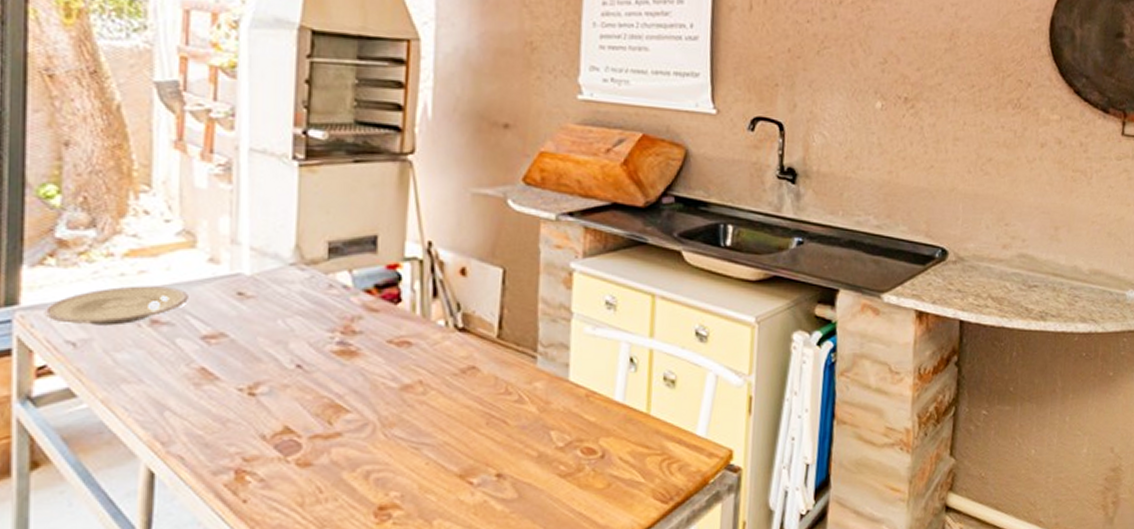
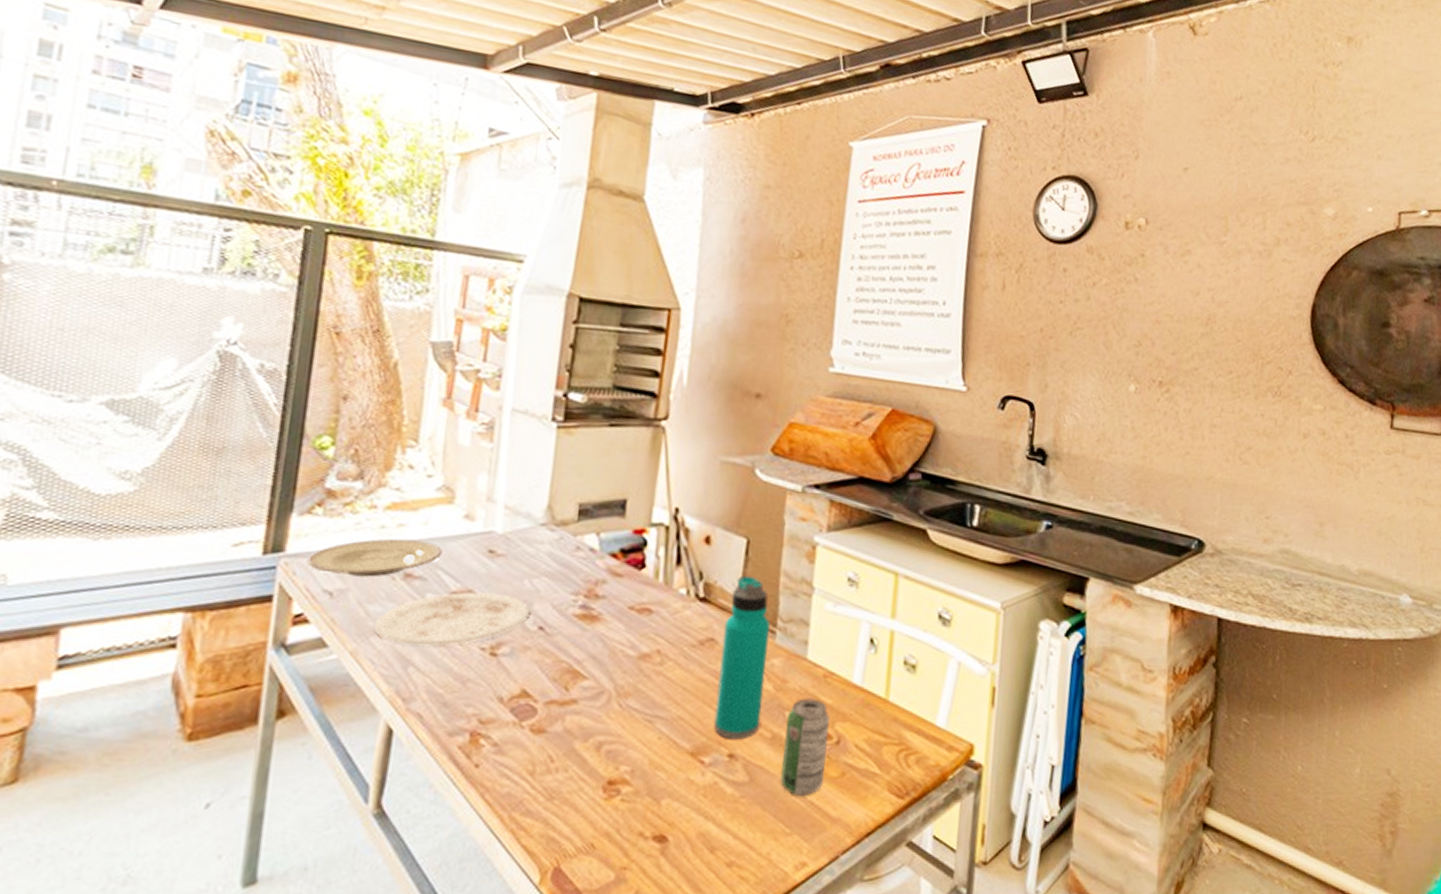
plate: none [123,334,287,390] -> present [373,592,531,646]
water bottle: none [480,304,531,460] -> present [713,575,771,740]
beverage can: none [549,417,594,509] -> present [781,698,830,797]

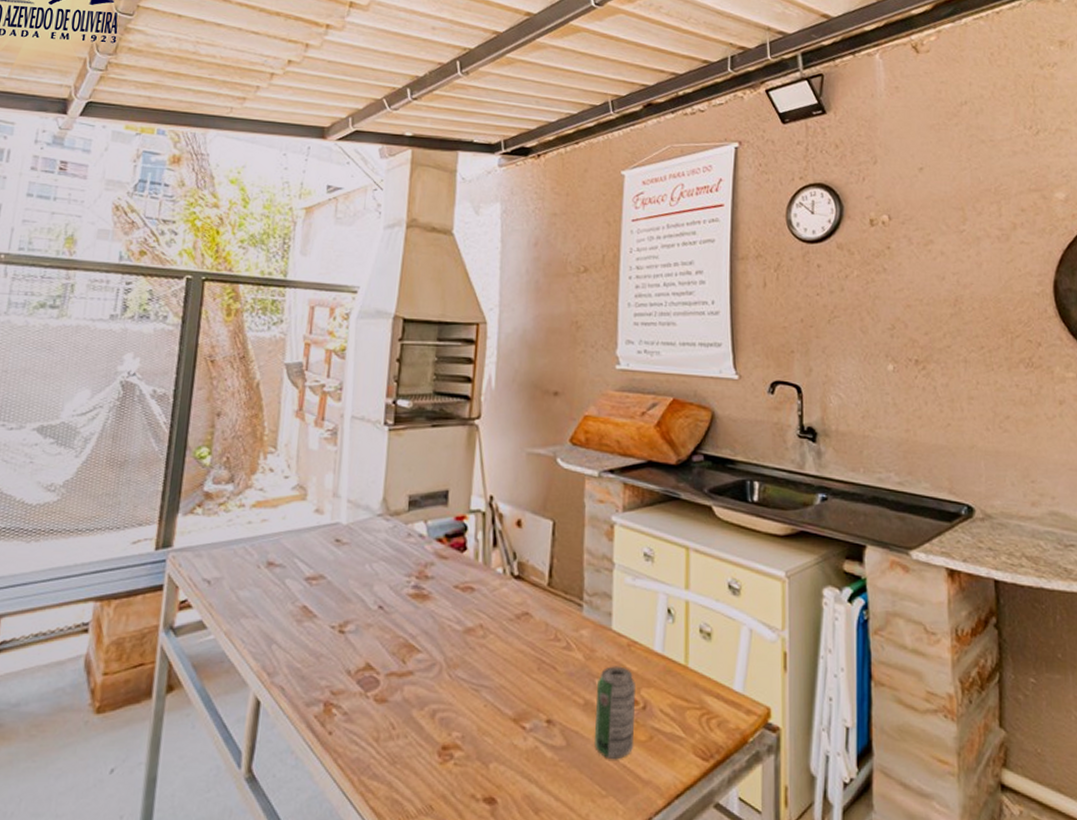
plate: present [306,538,442,577] -> none [189,532,298,567]
plate: present [373,592,531,646] -> none [243,576,372,626]
water bottle: present [713,575,771,740] -> none [532,554,578,706]

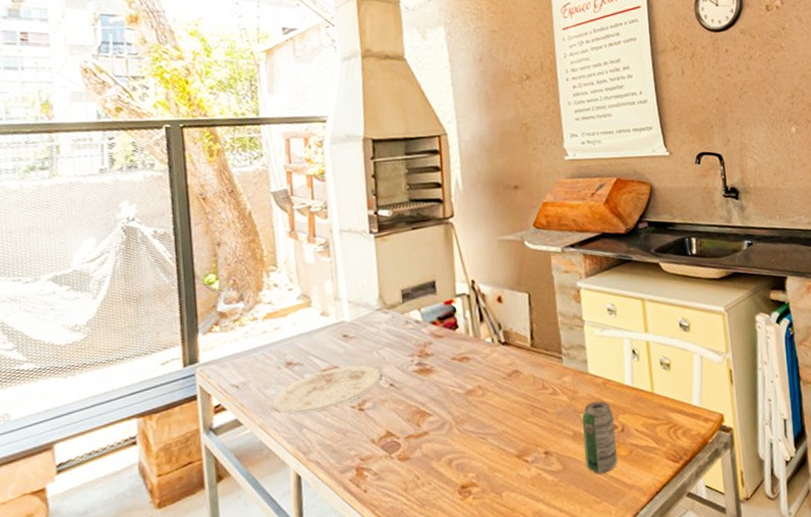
plate: none [243,576,372,626] -> present [272,365,382,414]

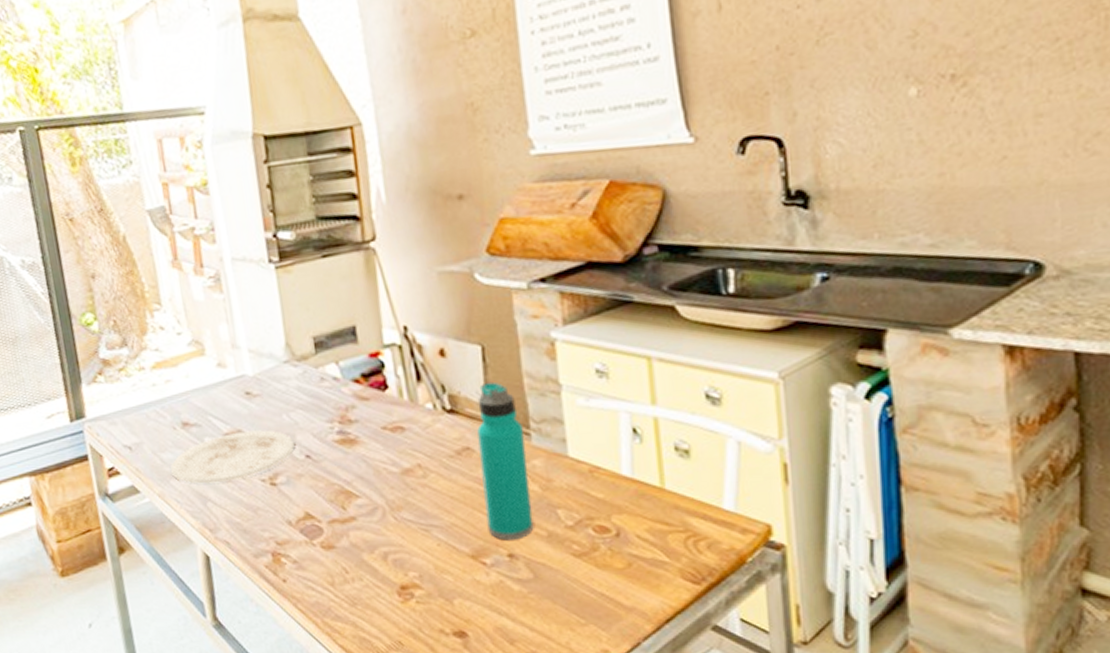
water bottle: none [523,320,564,441] -> present [476,381,534,540]
beverage can: present [581,401,617,474] -> none [559,494,610,589]

